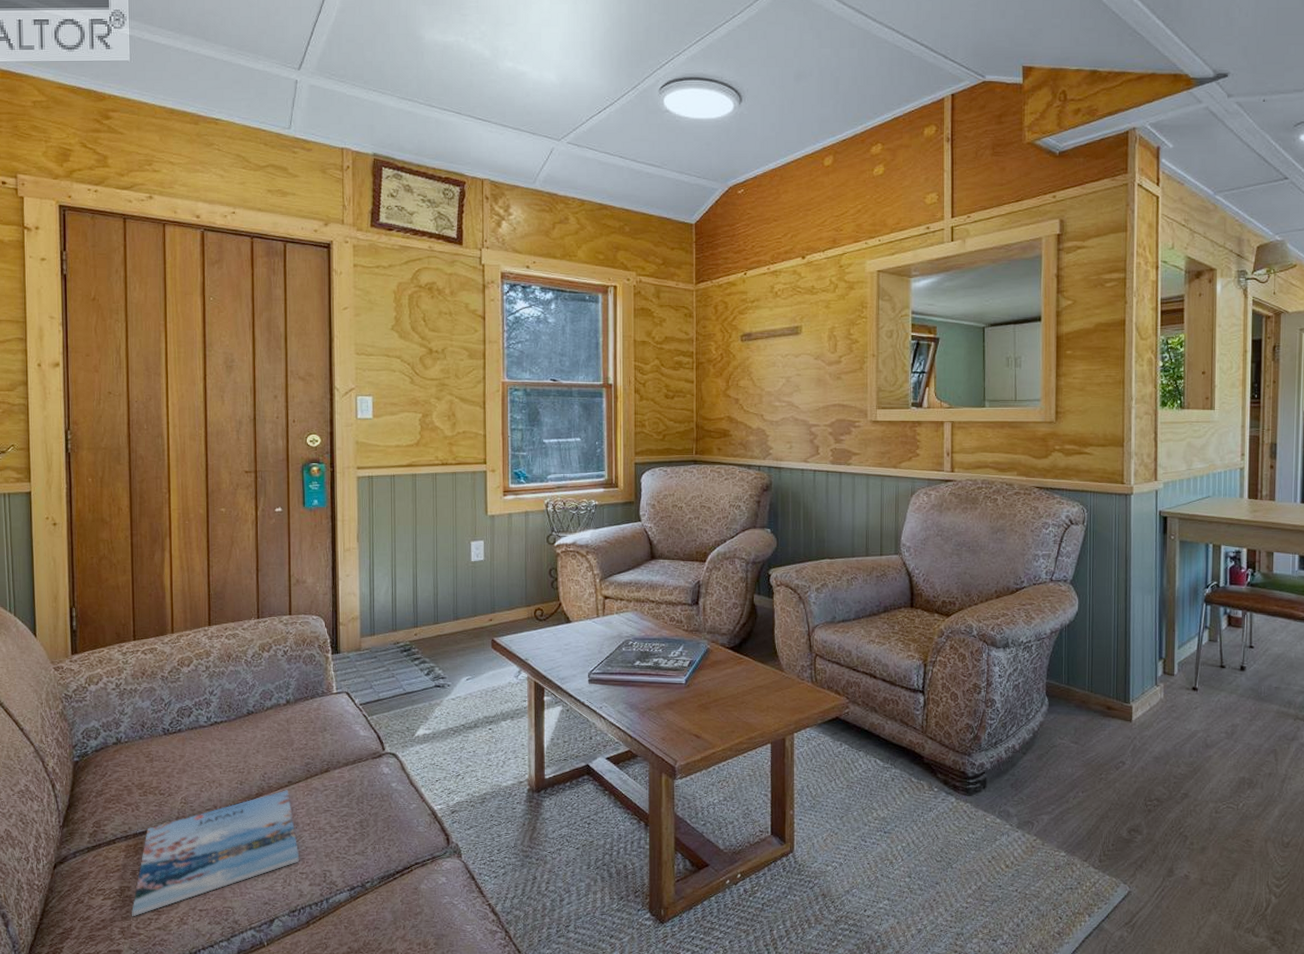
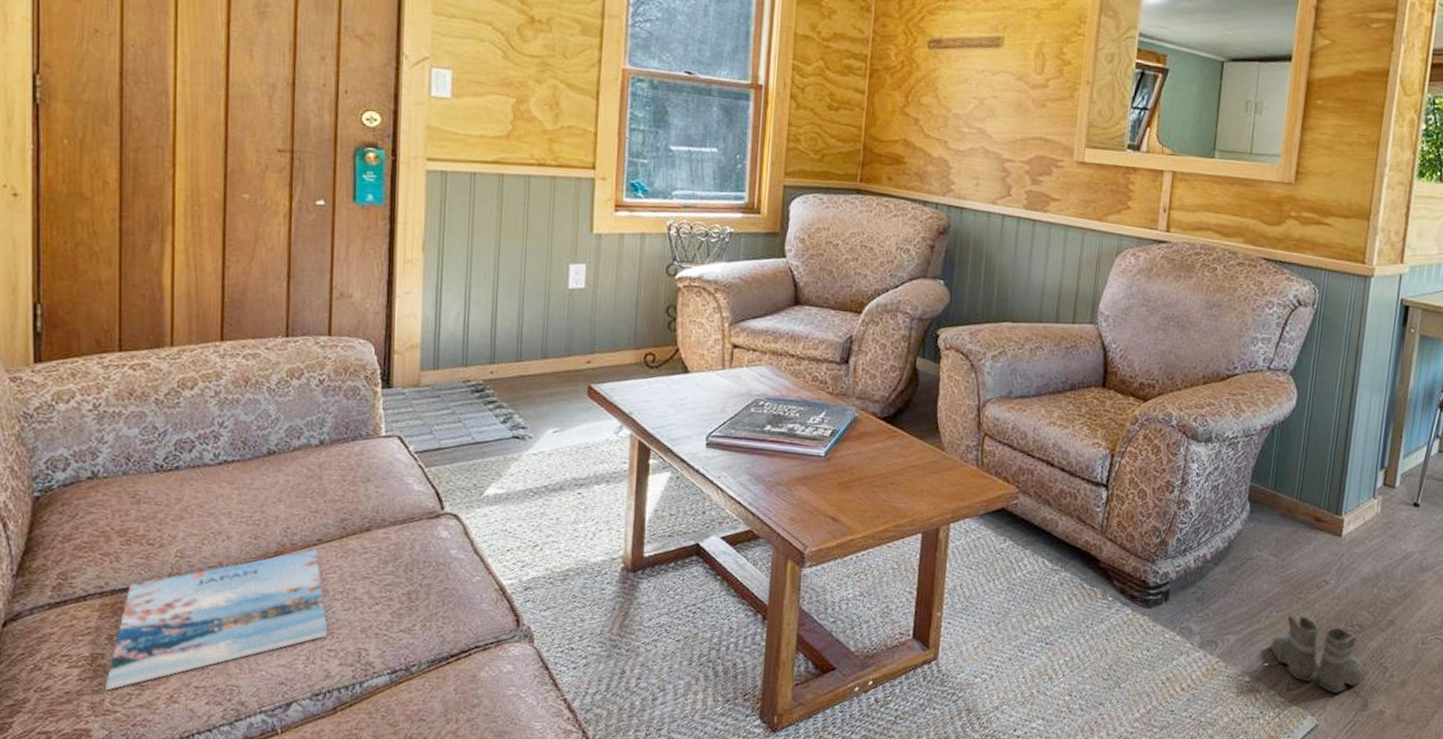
boots: none [1079,794,1172,865] -> present [1268,615,1367,698]

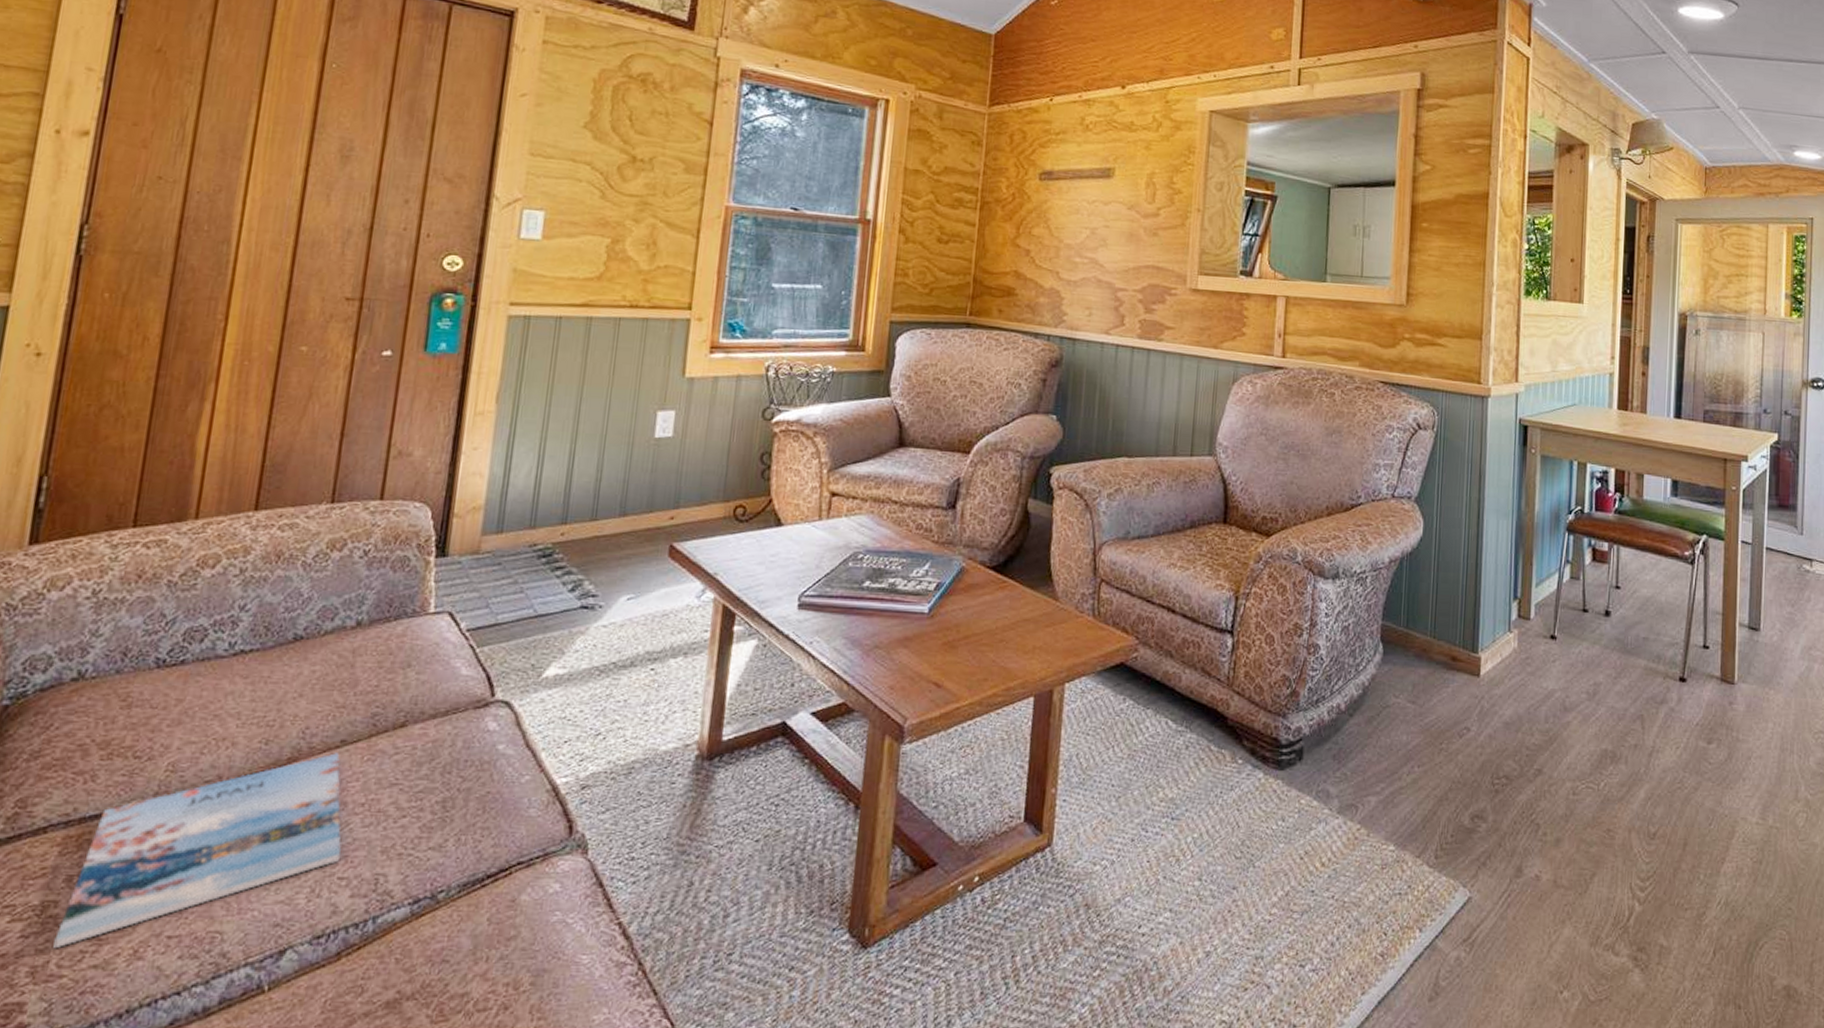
boots: present [1268,615,1367,698] -> none [1413,769,1521,862]

